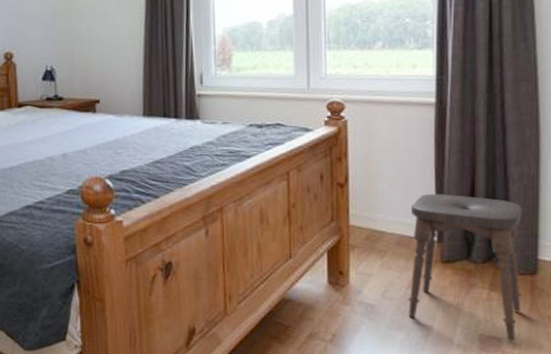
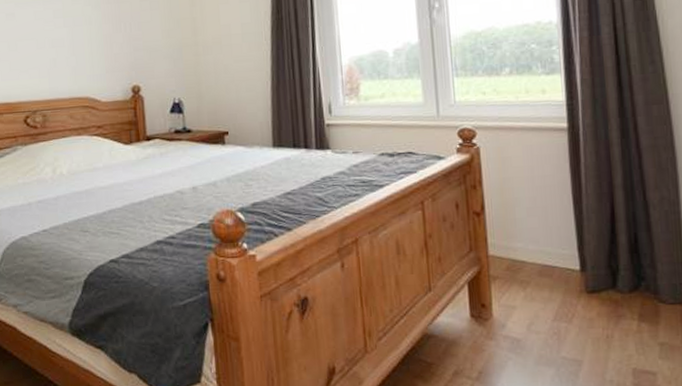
stool: present [409,194,522,341] -> none [551,221,674,376]

